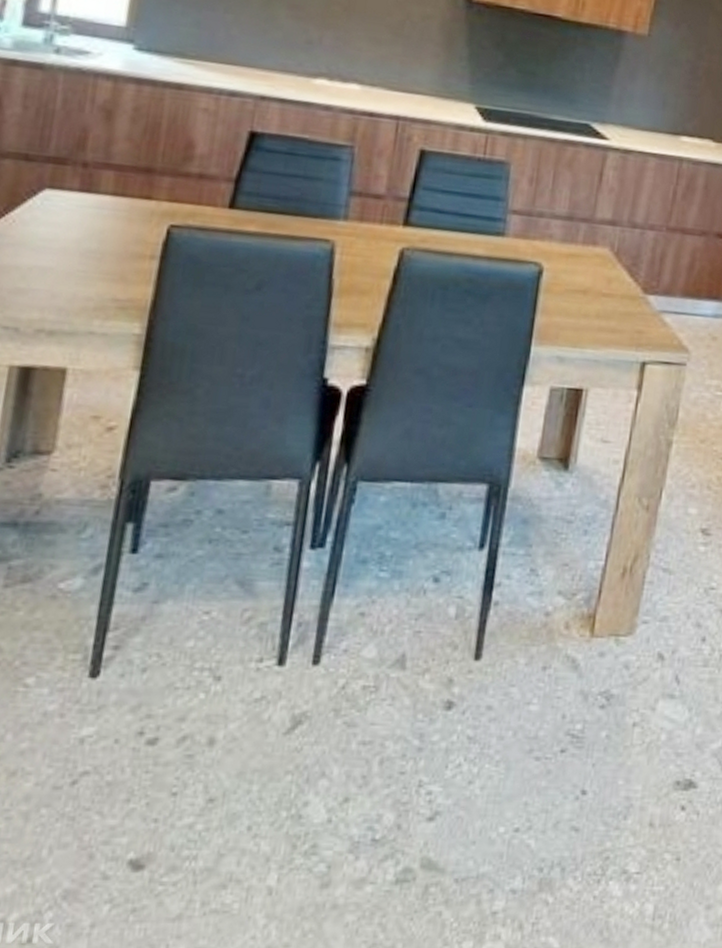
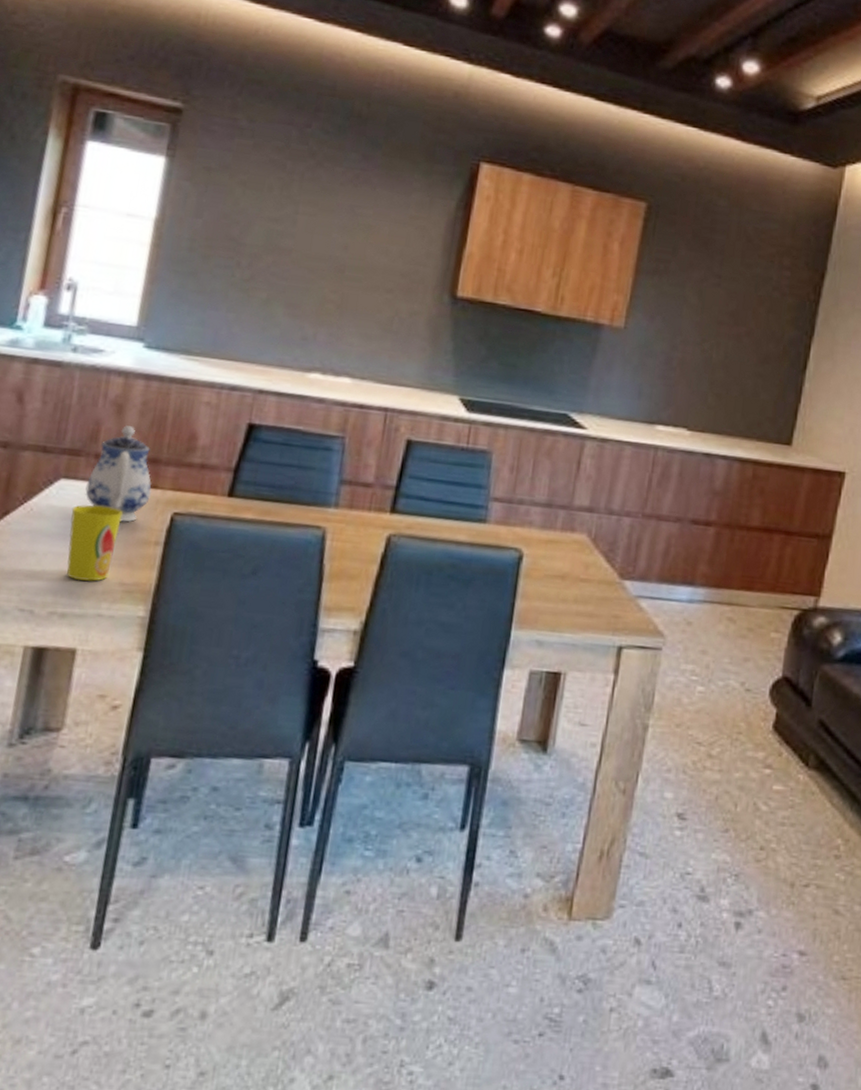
cup: none [54,216,114,297] -> present [67,504,123,581]
teapot: none [72,133,146,236] -> present [85,425,152,523]

